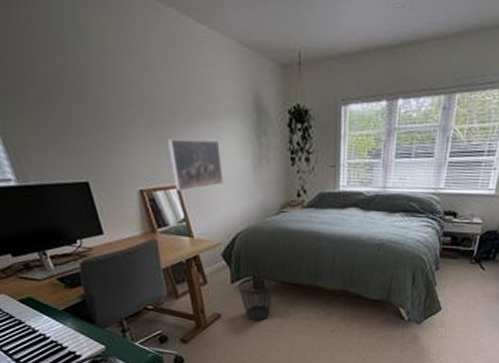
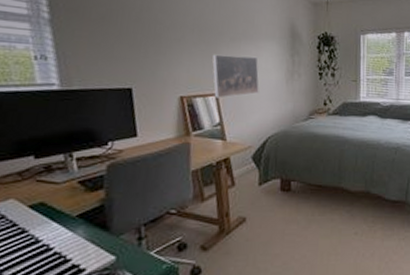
wastebasket: present [239,277,273,321] -> none [266,179,300,224]

